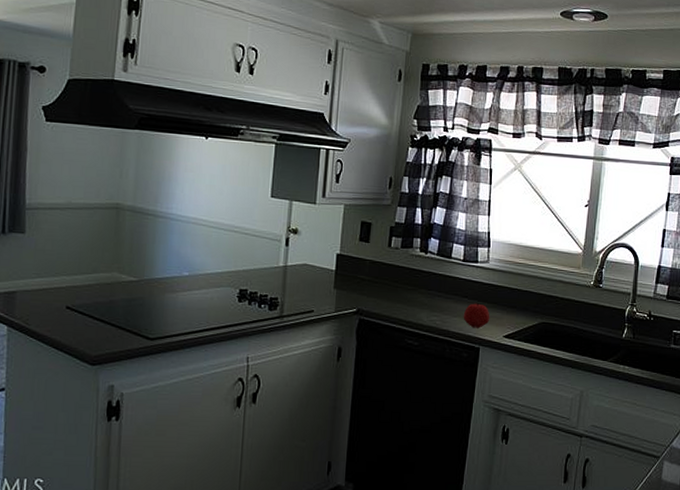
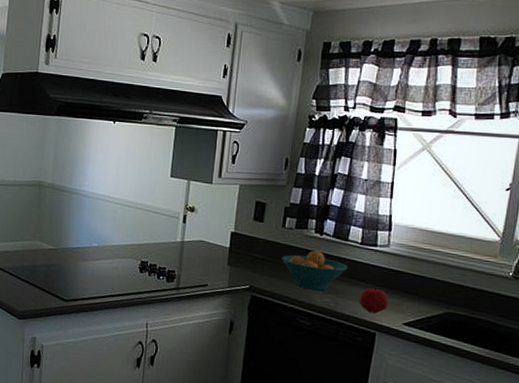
fruit bowl: none [388,269,452,310] -> present [281,250,348,291]

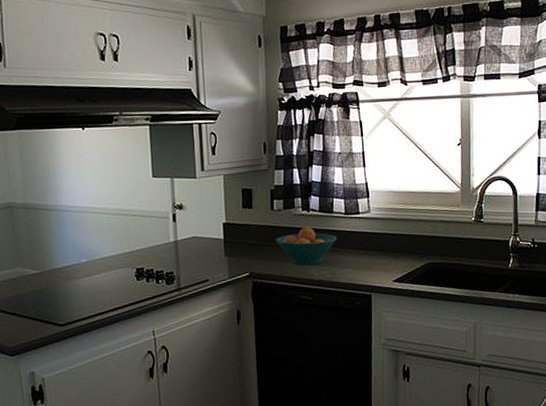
apple: present [358,287,389,314] -> none [351,252,378,277]

